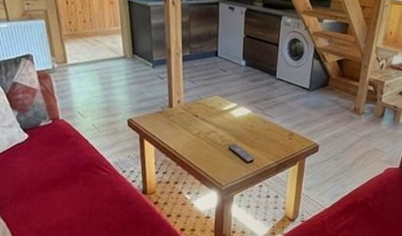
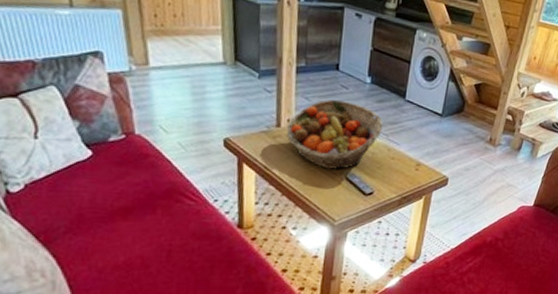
fruit basket: none [177,81,258,141] -> present [286,99,383,169]

